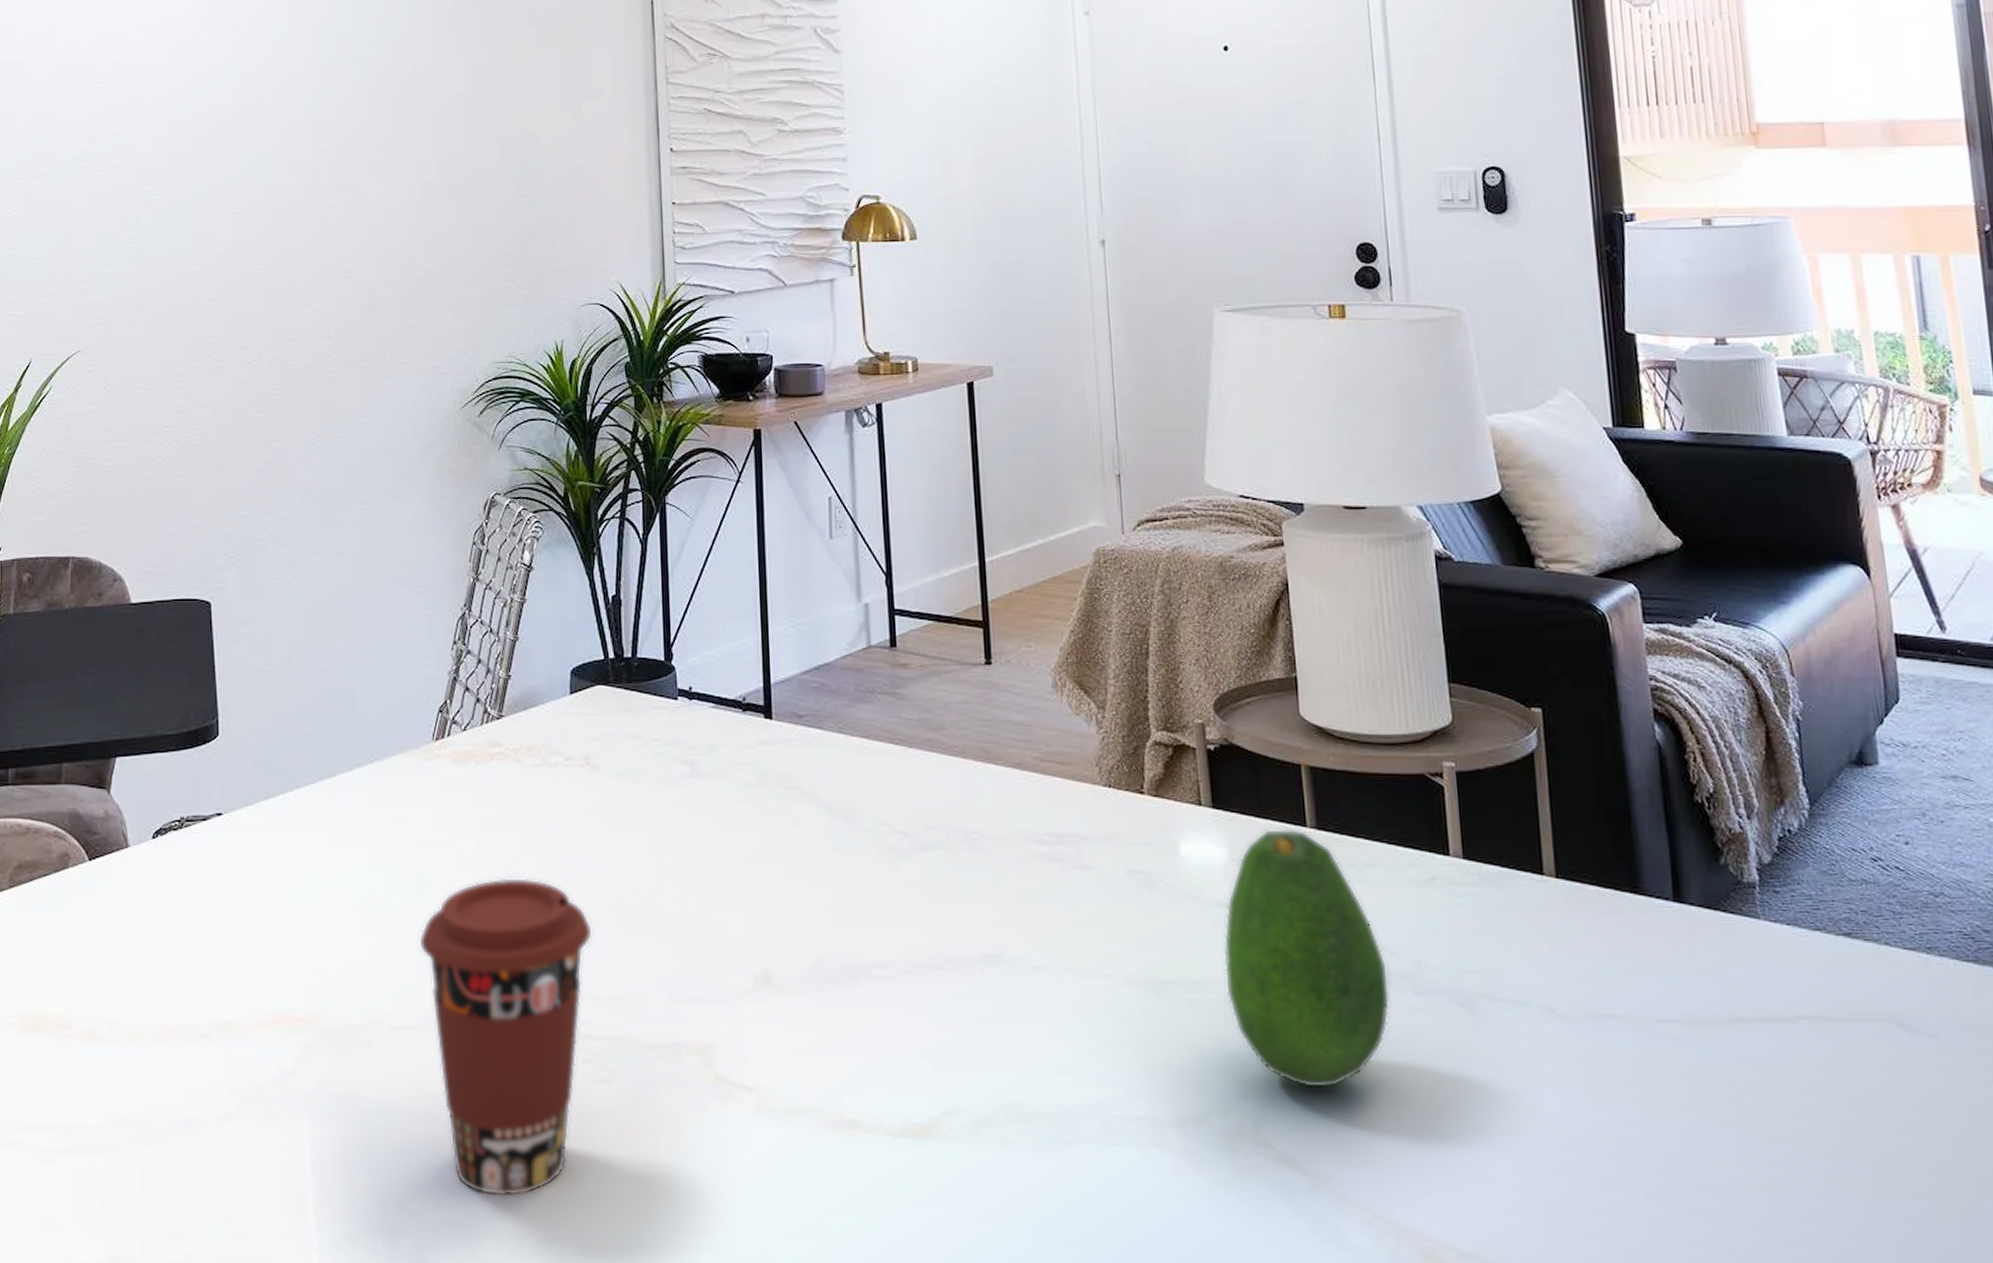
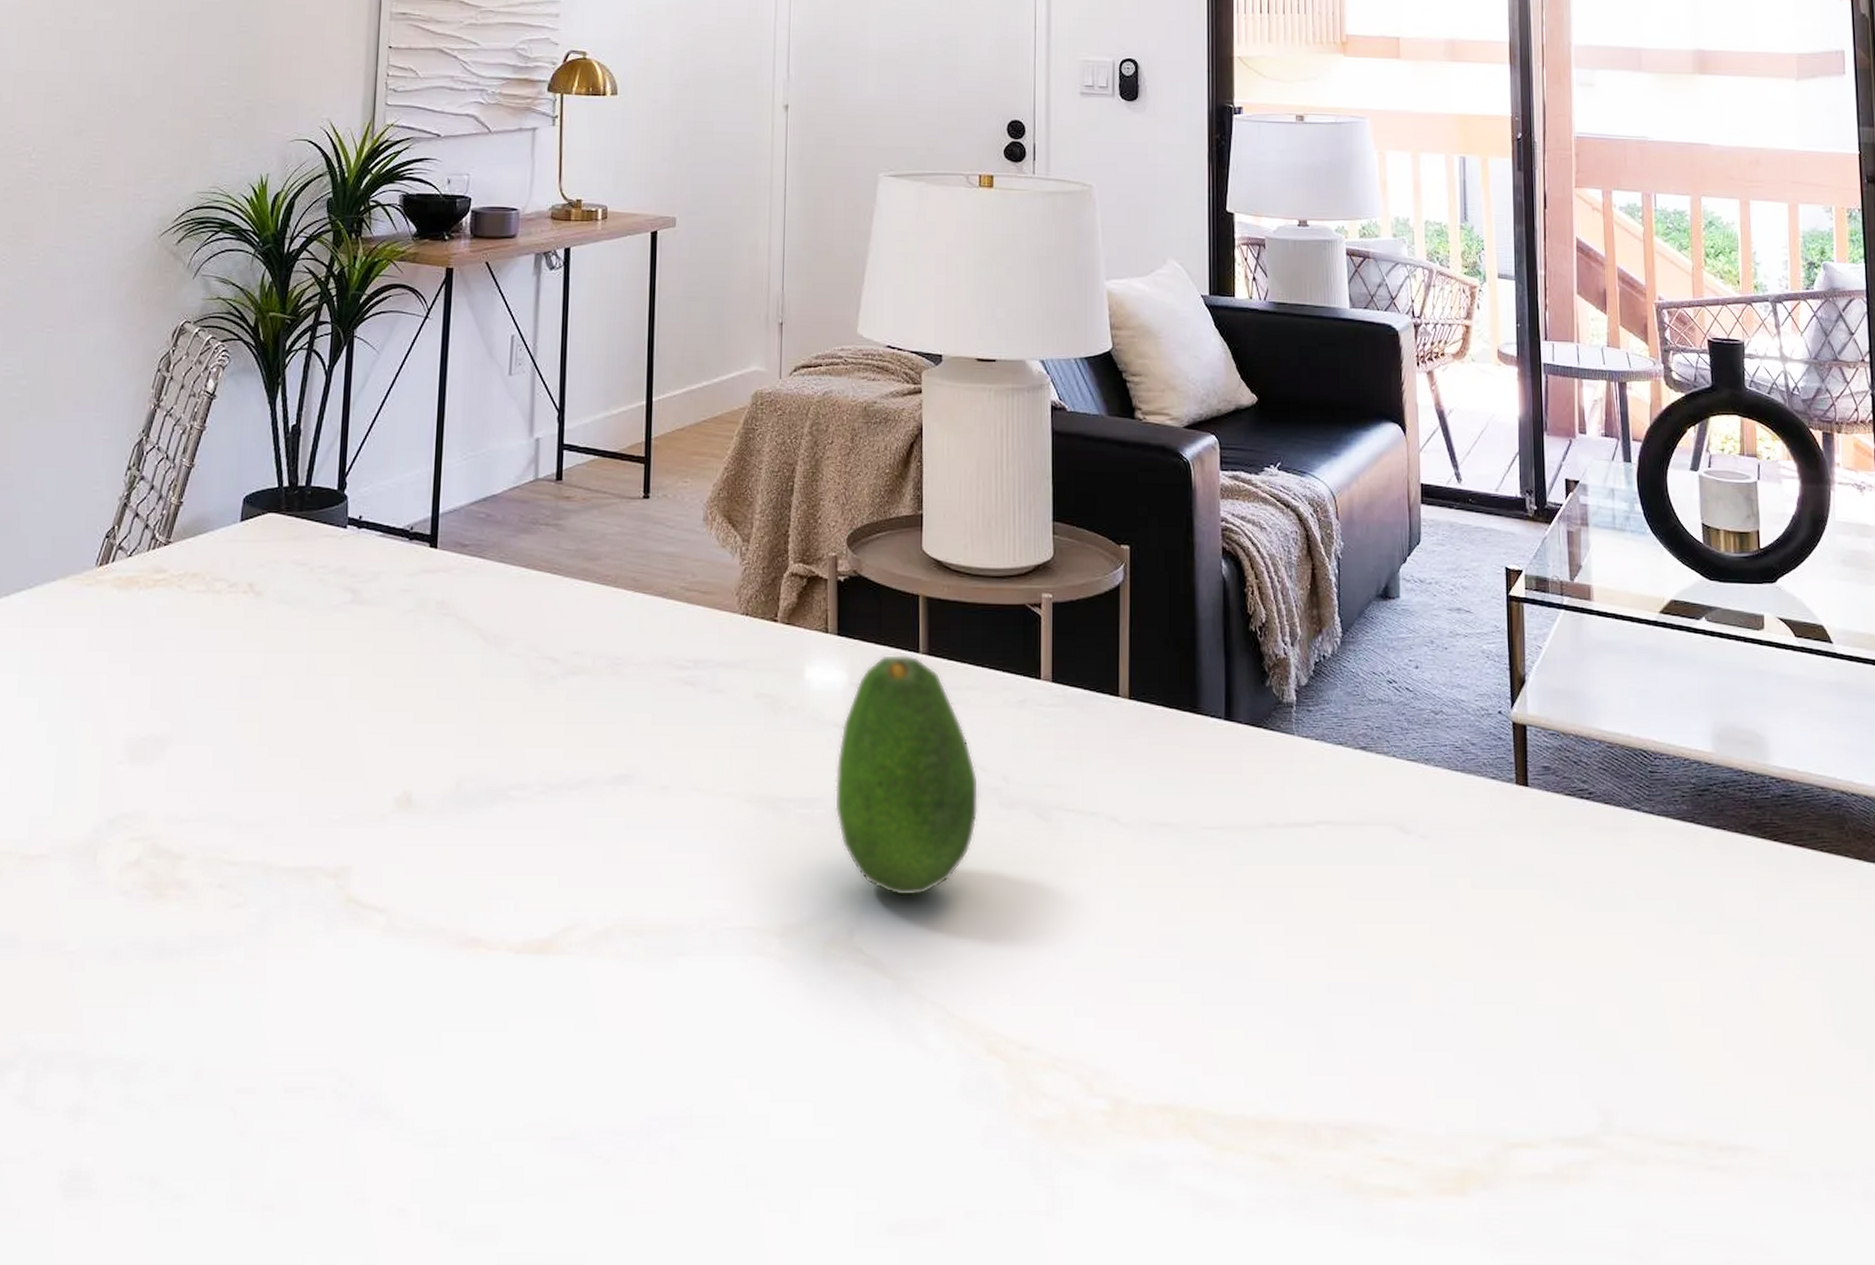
coffee cup: present [419,878,592,1197] -> none [61,704,240,1025]

